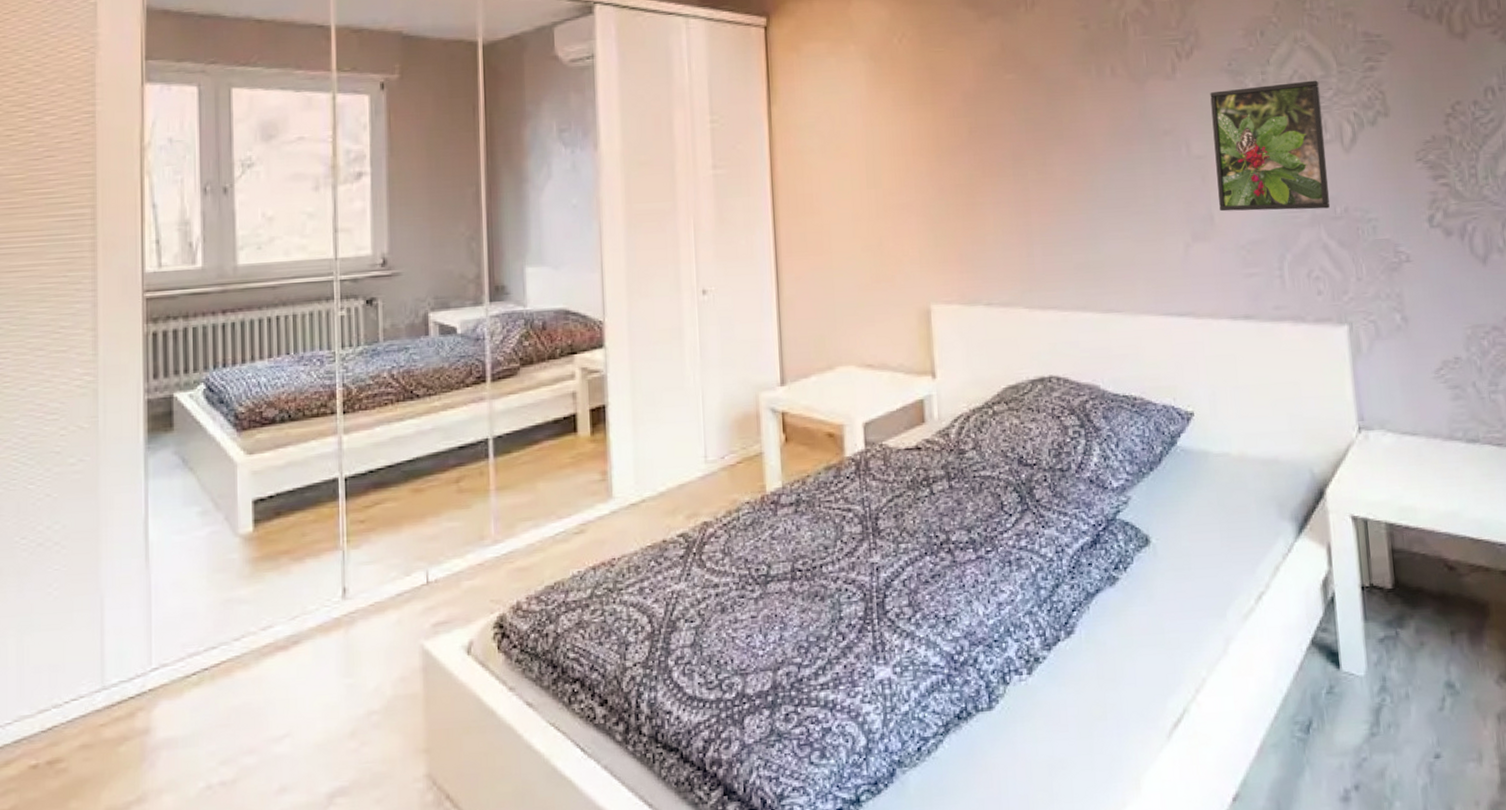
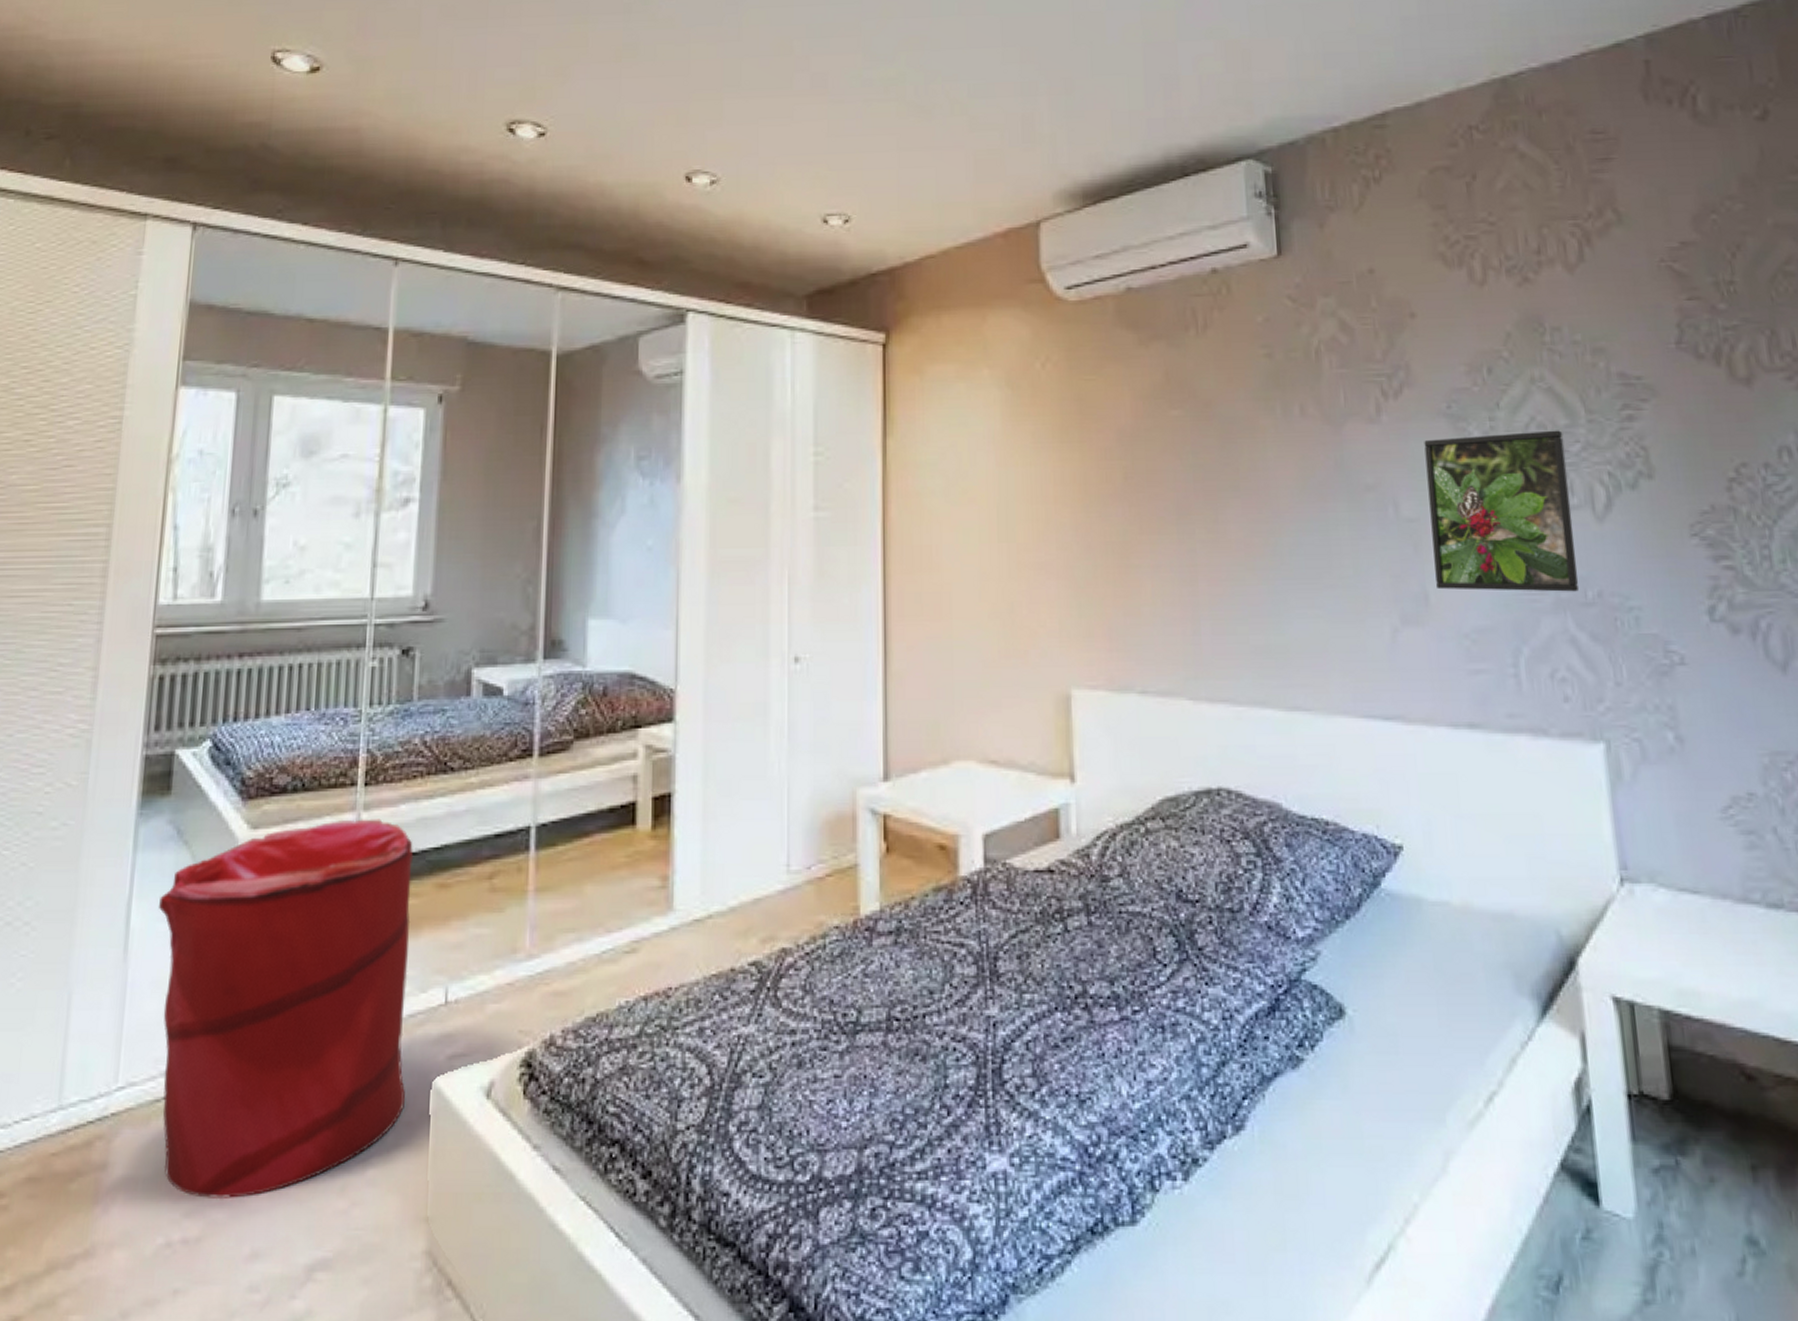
laundry hamper: none [171,440,400,749] -> present [158,819,413,1200]

